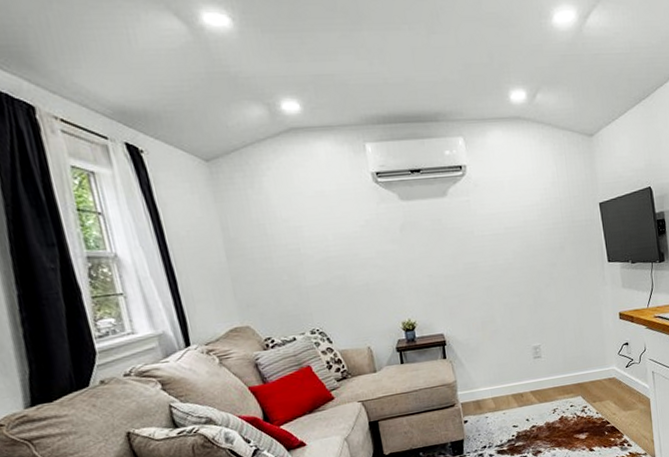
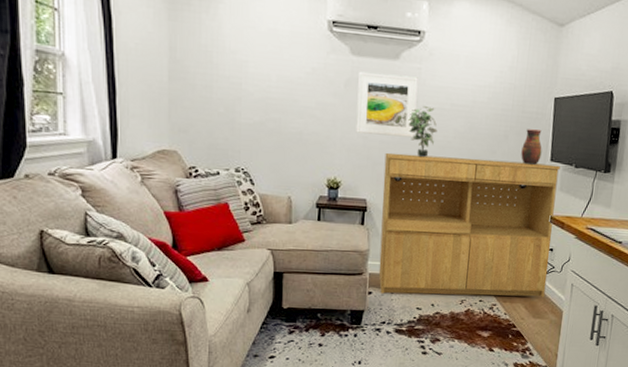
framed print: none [411,209,477,273] -> present [356,71,418,138]
bookcase: none [452,264,630,420] -> present [378,152,561,297]
potted plant: none [467,234,497,284] -> present [408,105,438,158]
ceramic vessel: none [579,235,599,270] -> present [521,129,542,166]

